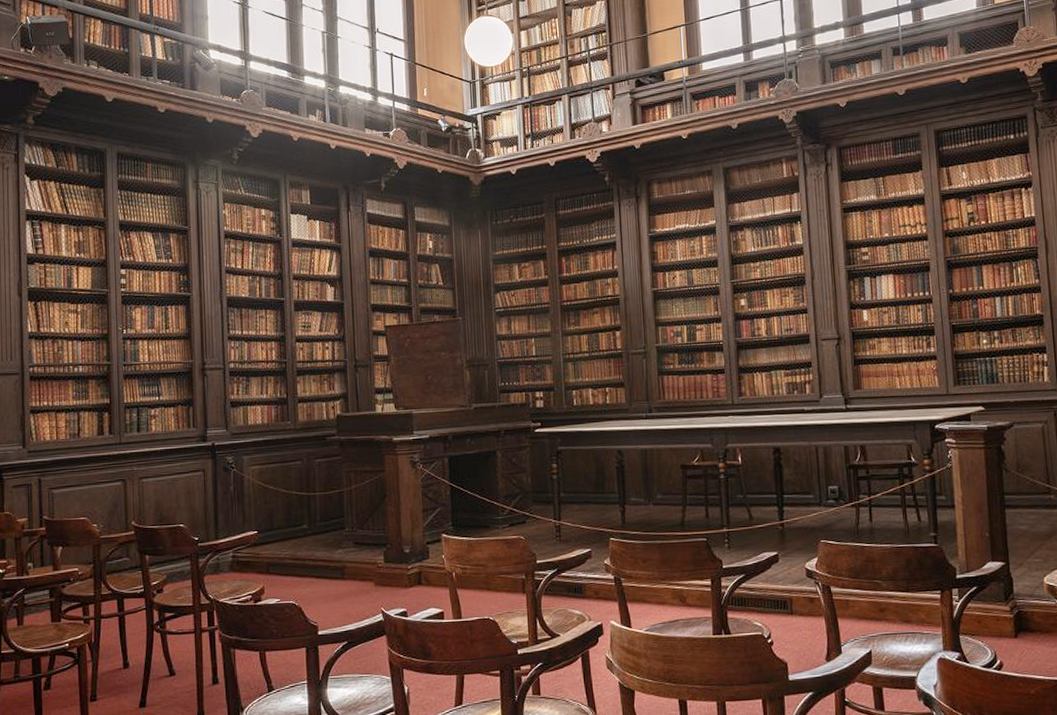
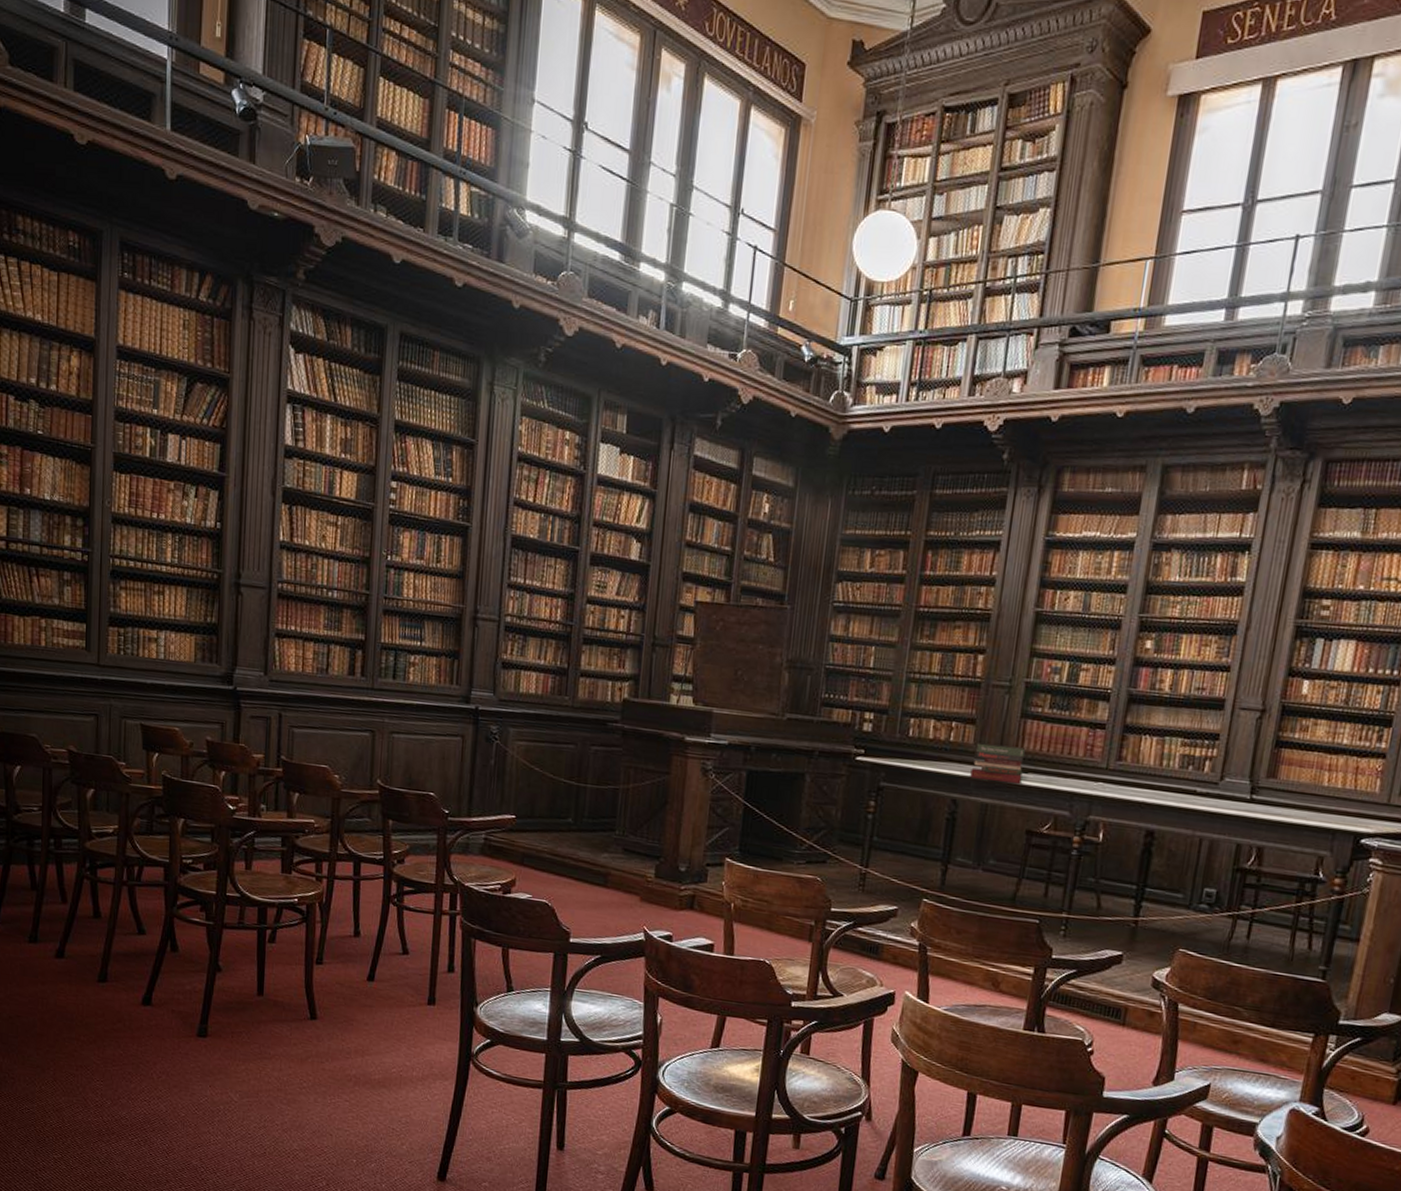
books: none [628,399,669,430] -> present [970,743,1026,784]

